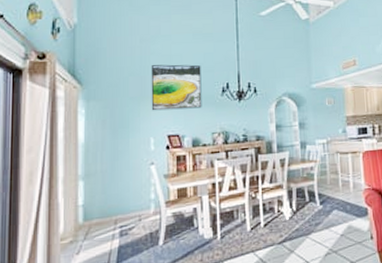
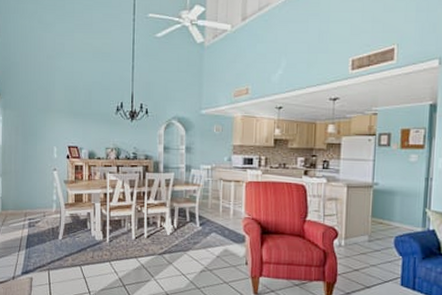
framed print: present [151,64,202,111] -> none [55,81,99,124]

